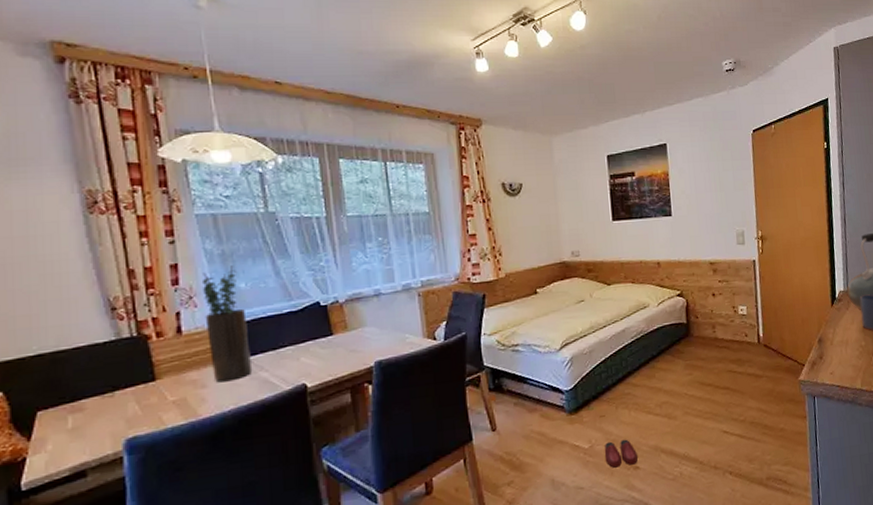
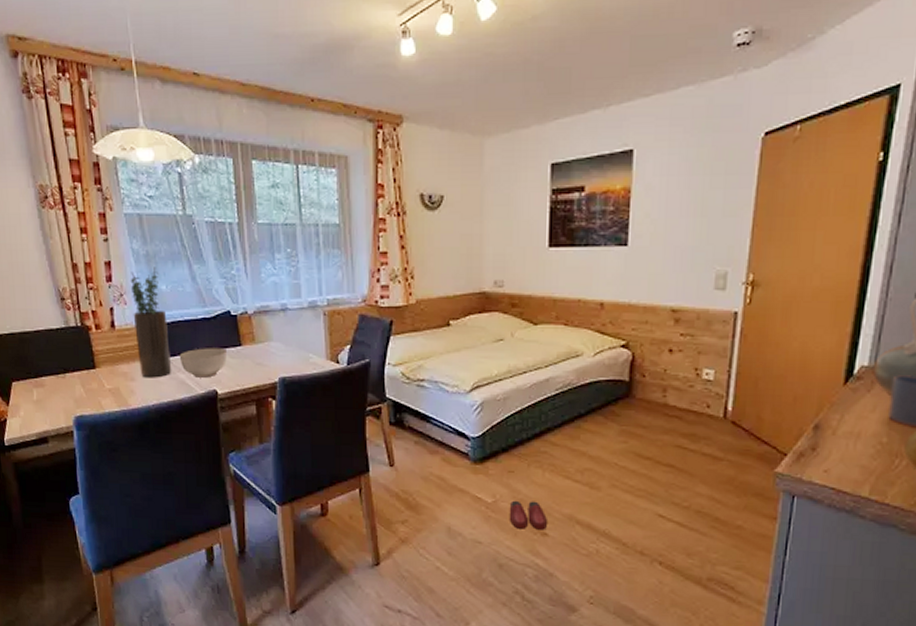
bowl: none [261,340,317,374] -> present [179,348,227,378]

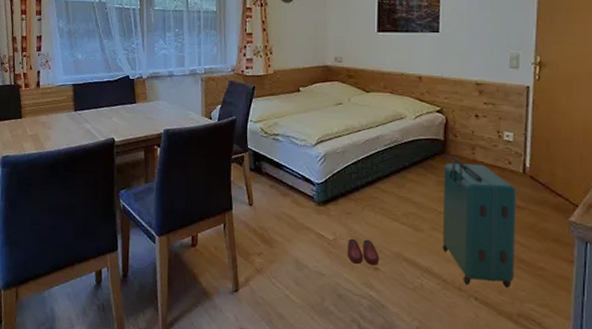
vase: present [130,267,172,378] -> none [54,41,81,127]
bowl: present [179,348,227,378] -> none [87,104,124,128]
suitcase: none [622,400,714,550] -> present [442,156,516,288]

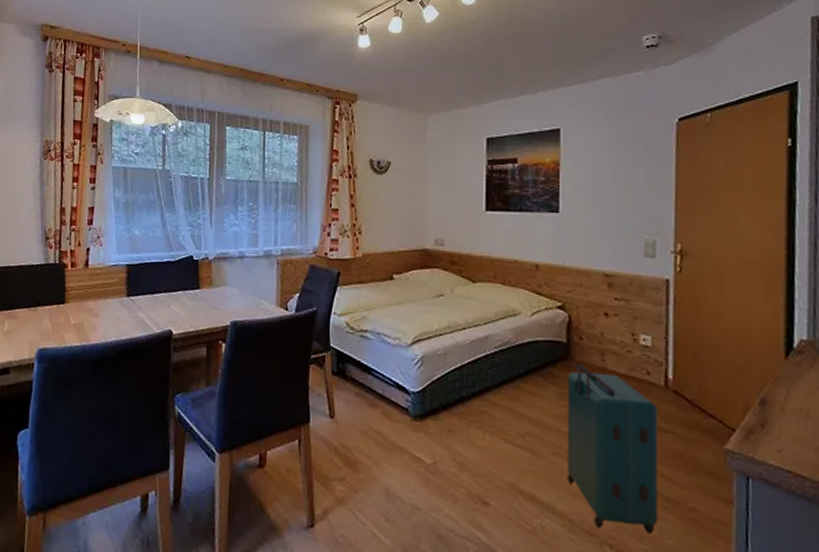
slippers: present [348,238,379,265] -> none [450,462,488,499]

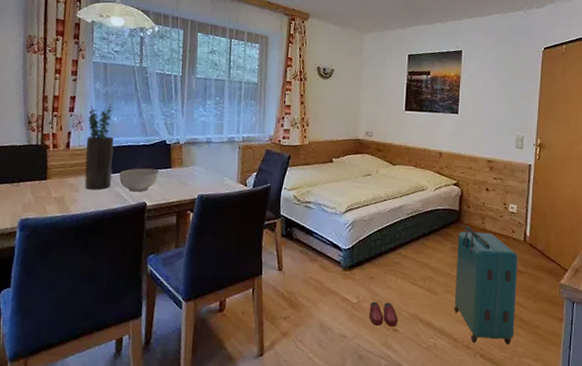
vase: none [104,213,136,316] -> present [84,103,114,190]
bowl: none [141,289,185,318] -> present [119,168,159,192]
slippers: none [450,462,488,499] -> present [369,301,398,327]

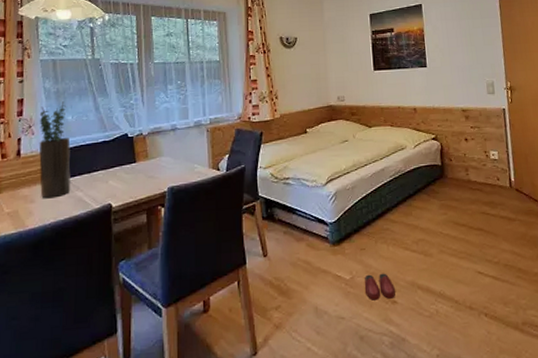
bowl: present [119,168,159,192] -> none [78,166,122,194]
suitcase: present [454,225,518,345] -> none [444,179,516,303]

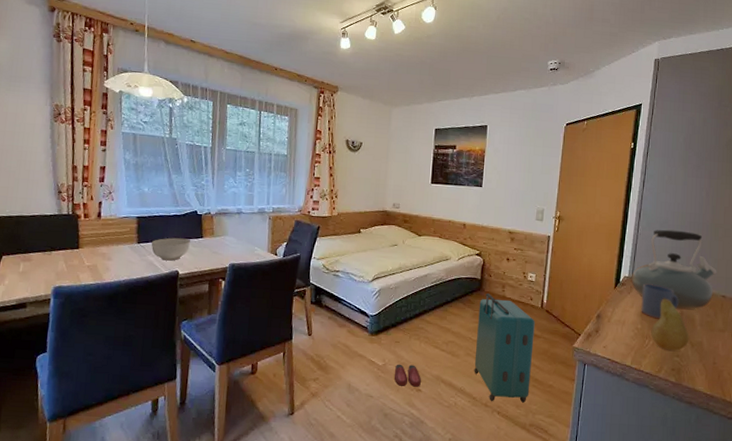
vase: present [39,101,71,199] -> none [116,174,146,259]
bowl: none [78,166,122,194] -> present [151,237,190,261]
suitcase: none [444,179,516,303] -> present [474,293,535,403]

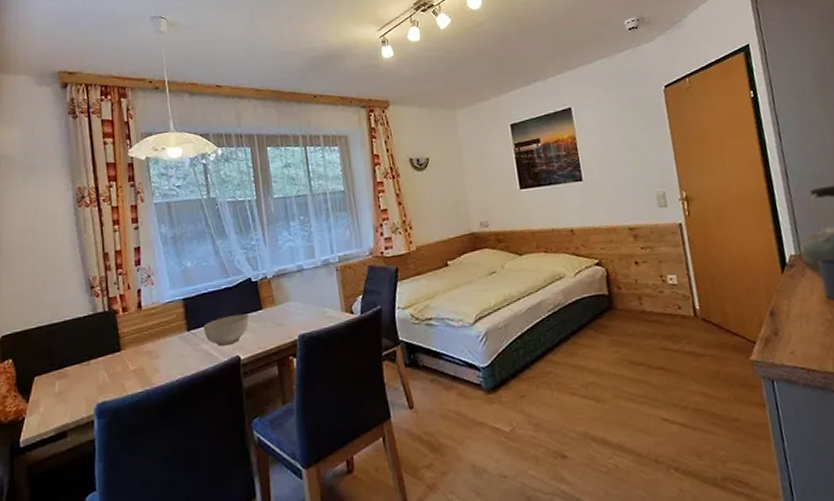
slippers: present [395,364,421,387] -> none [527,423,565,456]
suitcase: present [474,293,535,403] -> none [614,310,711,456]

